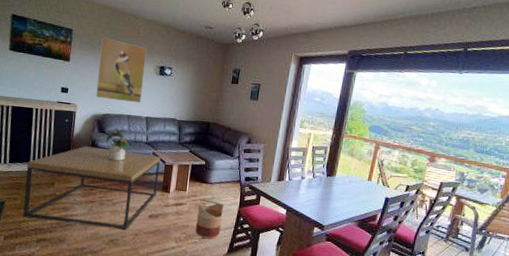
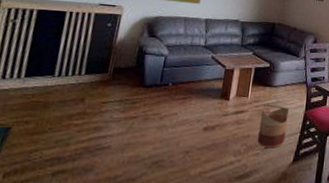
coffee table: present [23,146,161,230] -> none [35,52,221,147]
potted plant: present [102,129,131,161] -> none [153,32,187,68]

